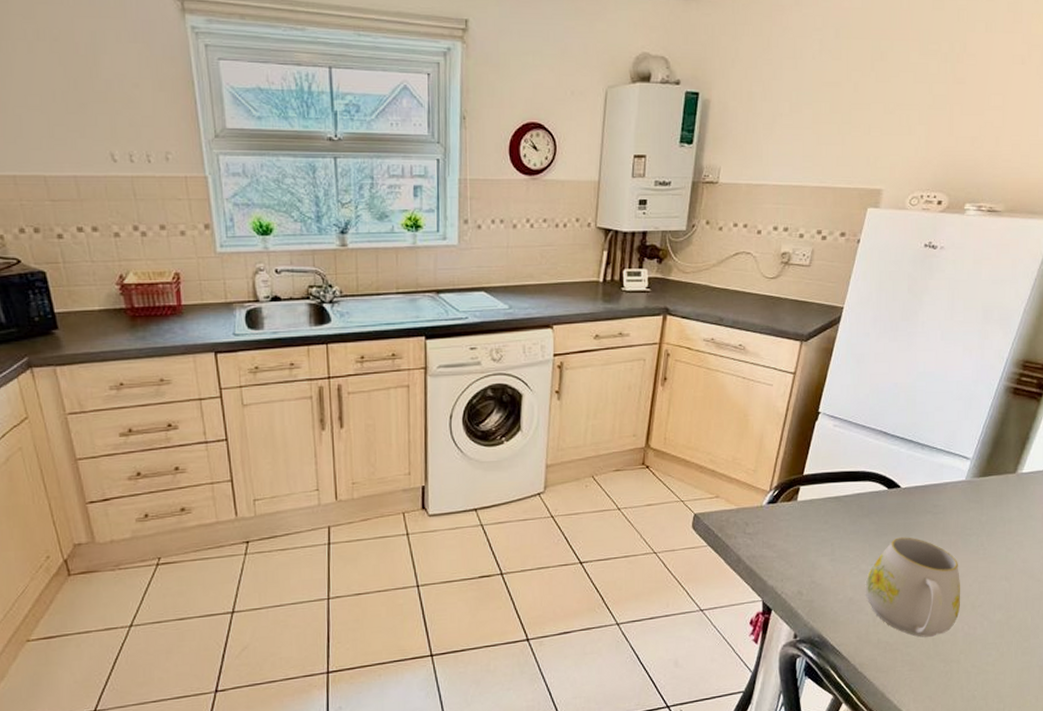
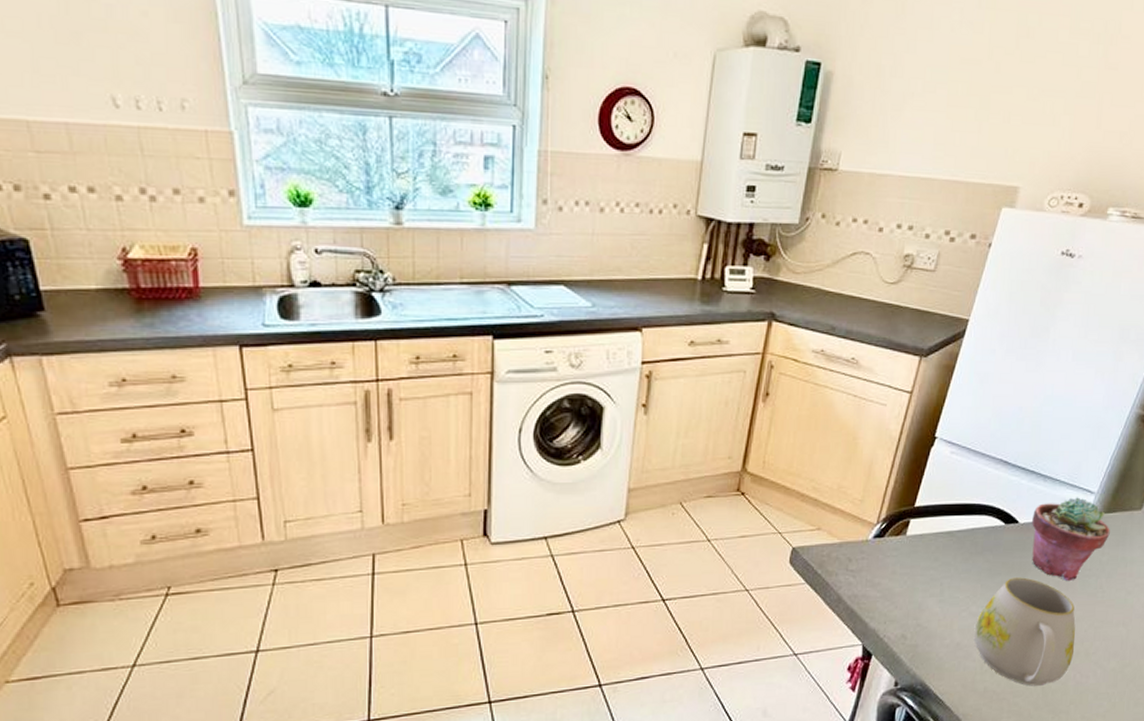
potted succulent: none [913,463,987,540] -> present [1032,497,1110,582]

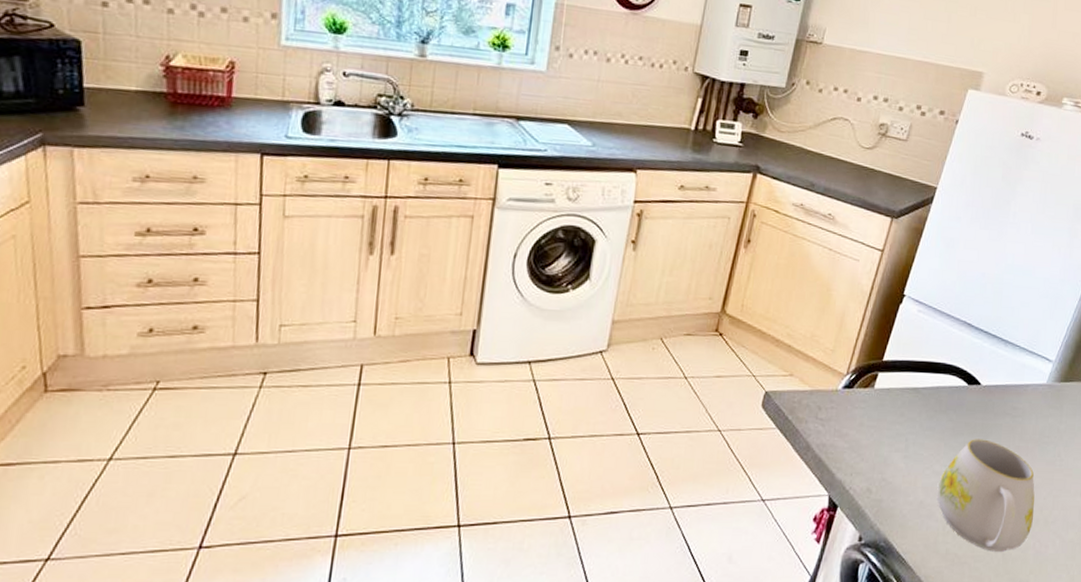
potted succulent: present [1032,497,1110,582] -> none [993,363,1067,447]

